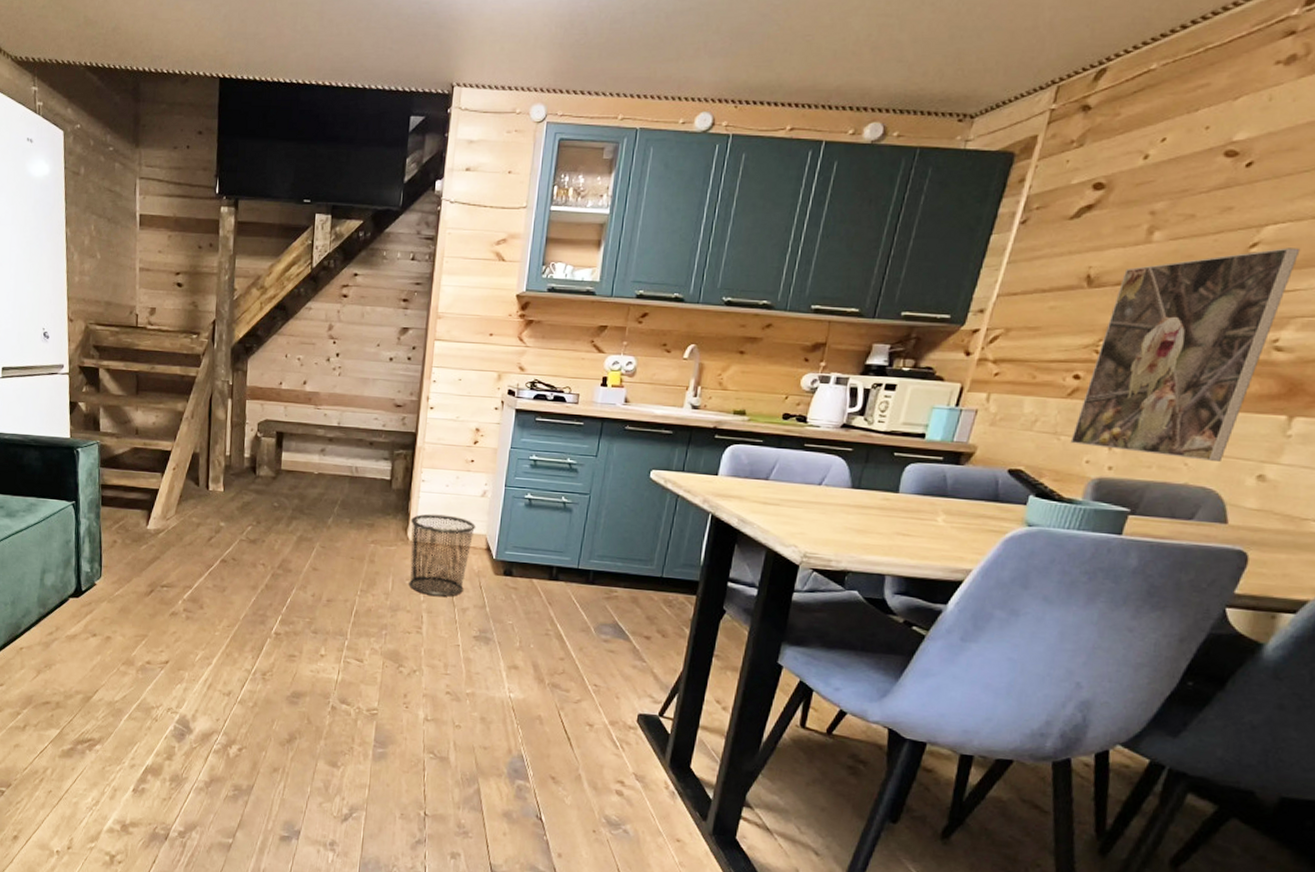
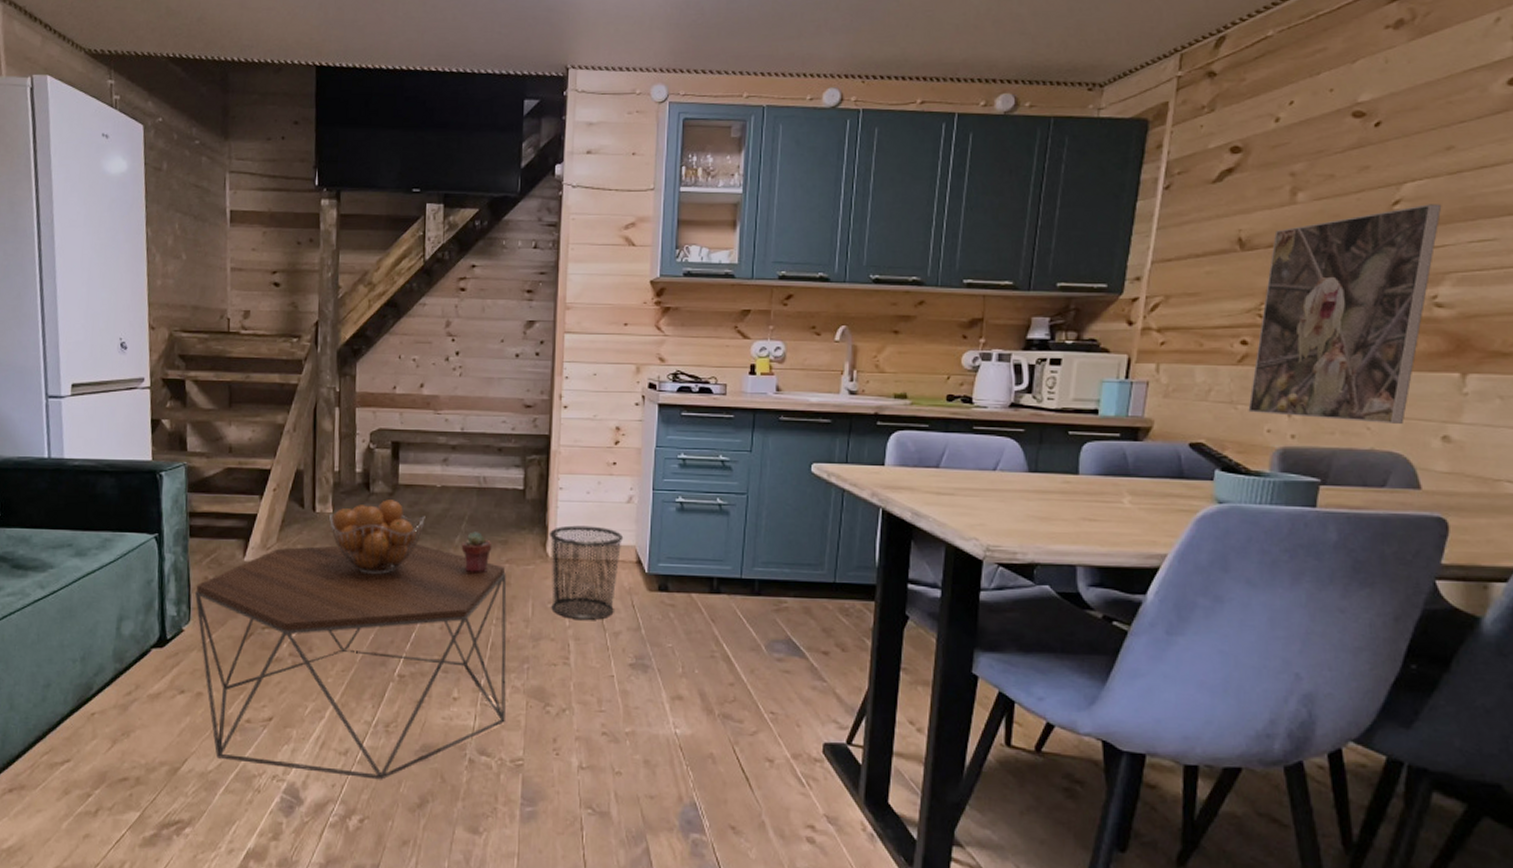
coffee table: none [105,519,371,718] -> present [194,543,507,780]
fruit basket: none [220,482,303,547] -> present [329,500,425,575]
potted succulent: none [333,514,361,550] -> present [461,532,492,572]

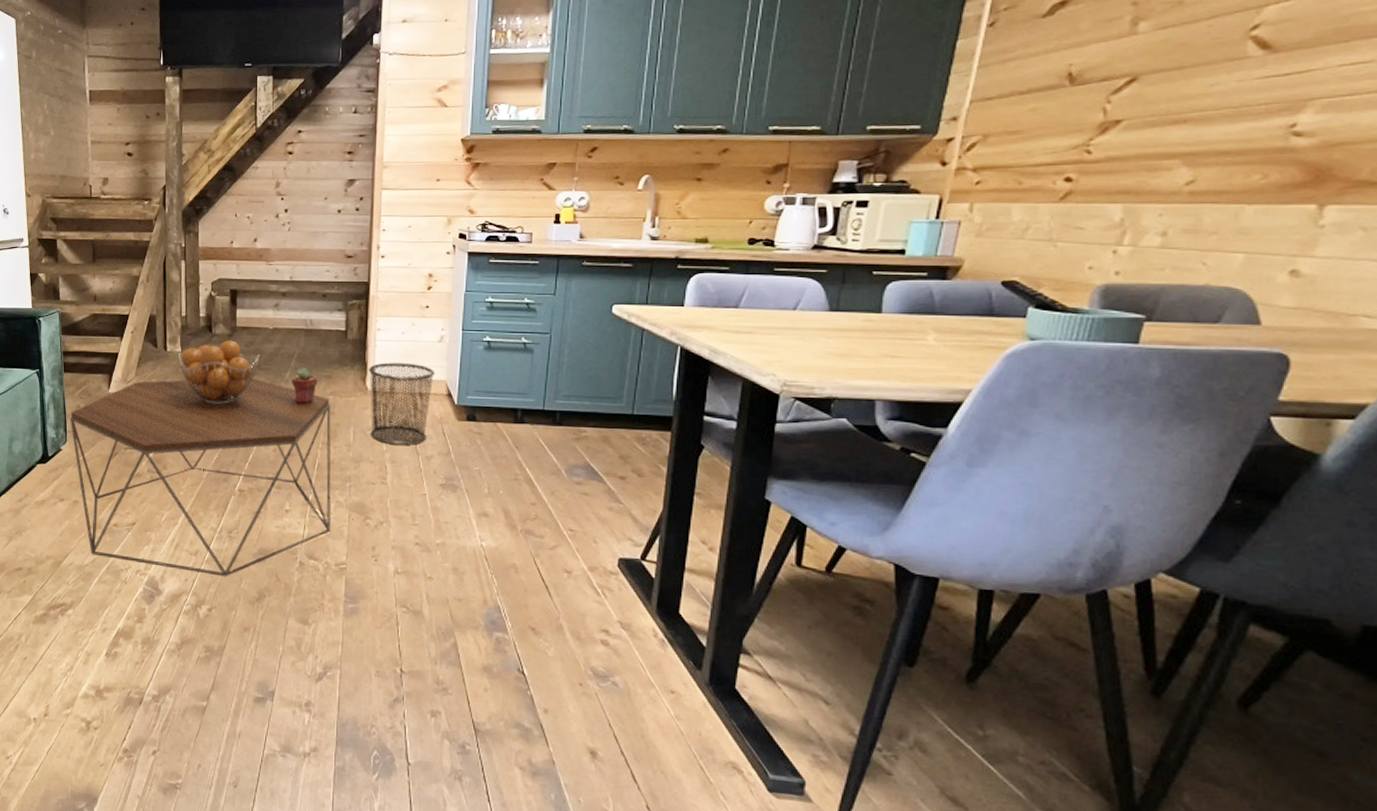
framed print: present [1248,204,1442,424] -> none [1068,26,1310,258]

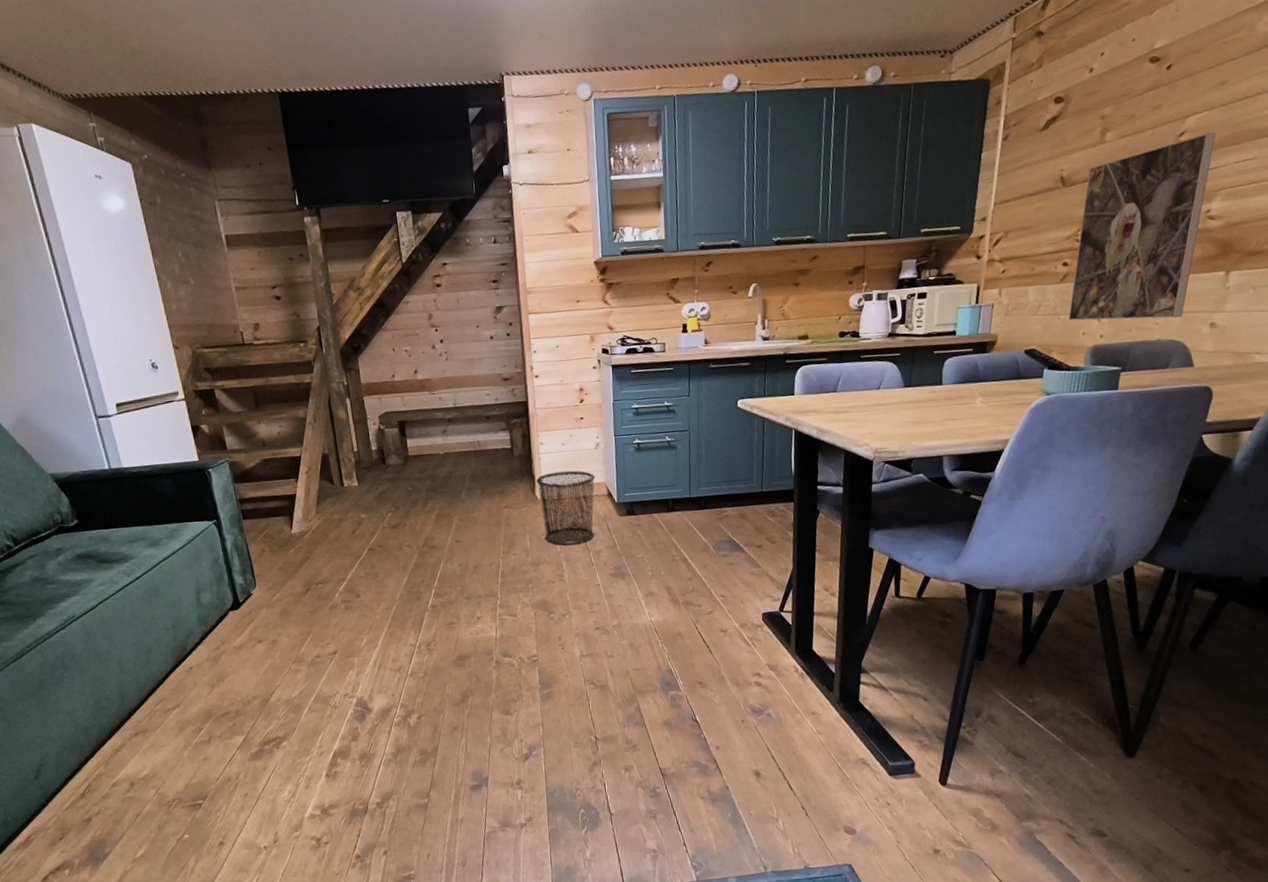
coffee table: present [69,377,331,577] -> none [255,502,520,688]
fruit basket: present [179,340,260,405] -> none [356,469,435,531]
potted succulent: present [291,368,318,403] -> none [467,486,492,519]
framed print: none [1068,26,1310,258] -> present [1068,132,1216,321]

